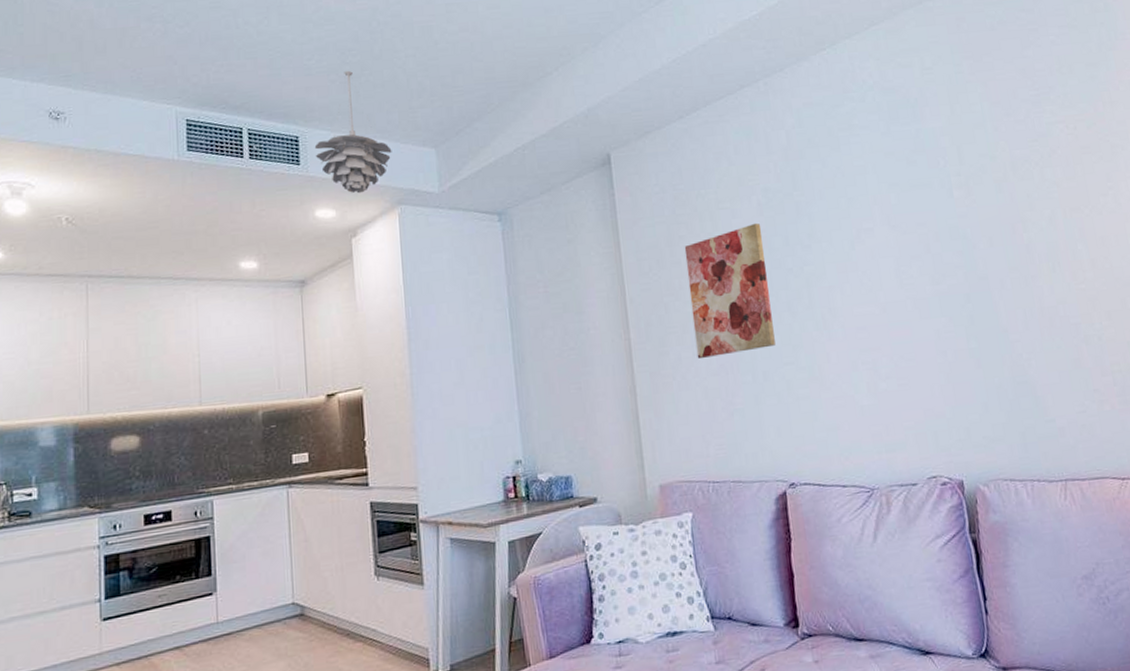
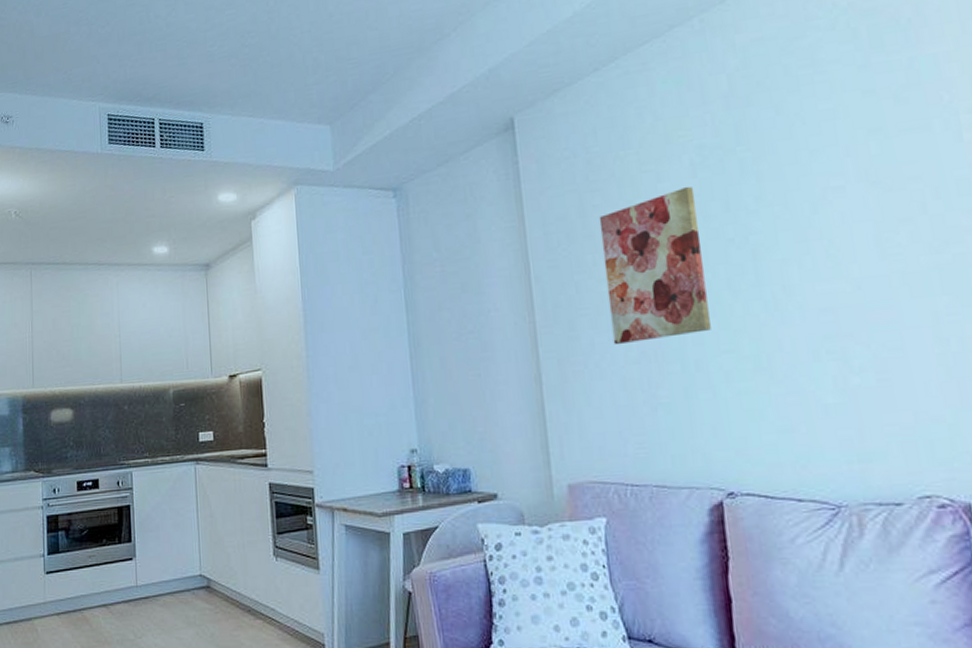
pendant light: present [314,70,392,194] -> none [217,52,289,176]

